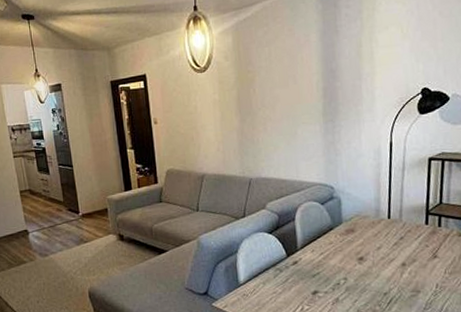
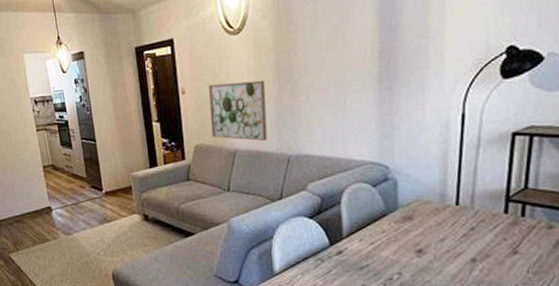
wall art: none [178,112,231,167] -> present [208,80,267,142]

